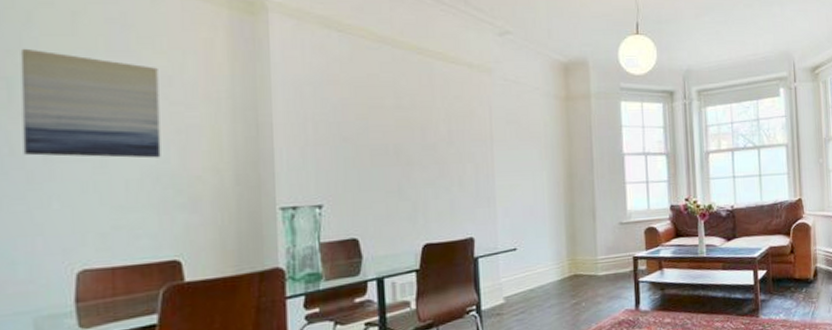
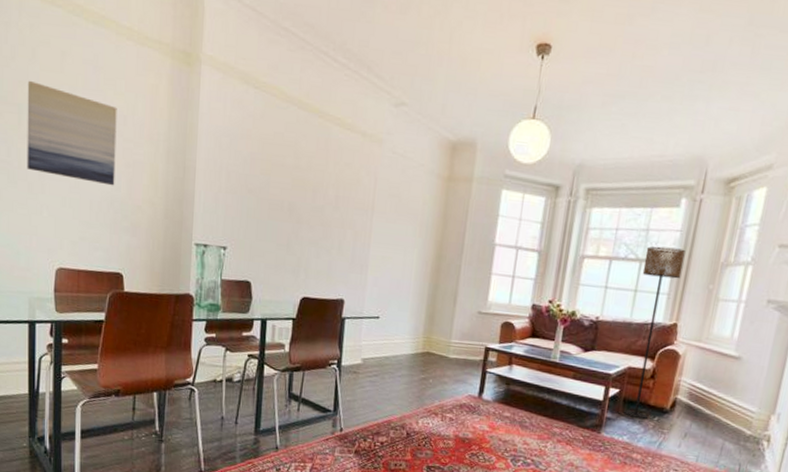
floor lamp: none [761,132,796,295] -> present [624,246,685,420]

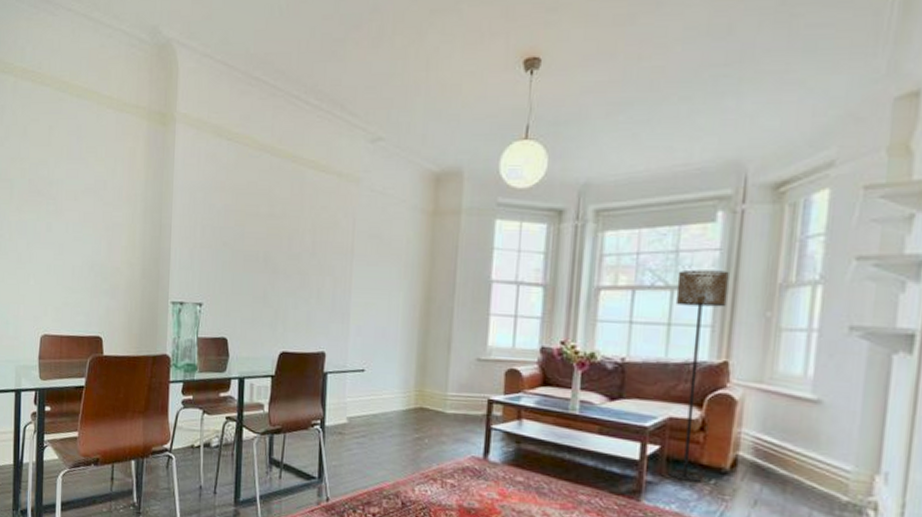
wall art: present [27,80,117,186] -> none [16,156,98,250]

